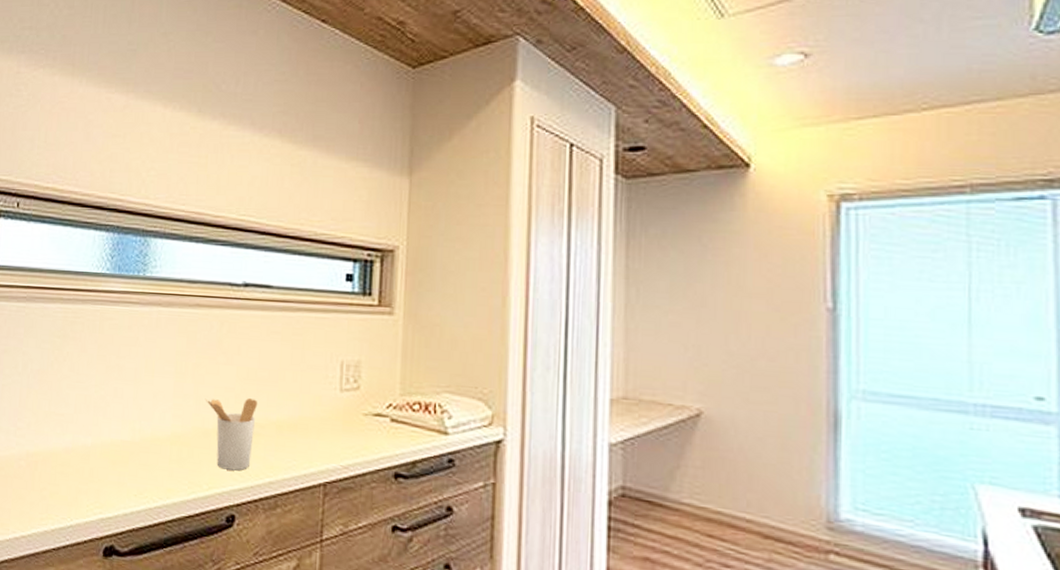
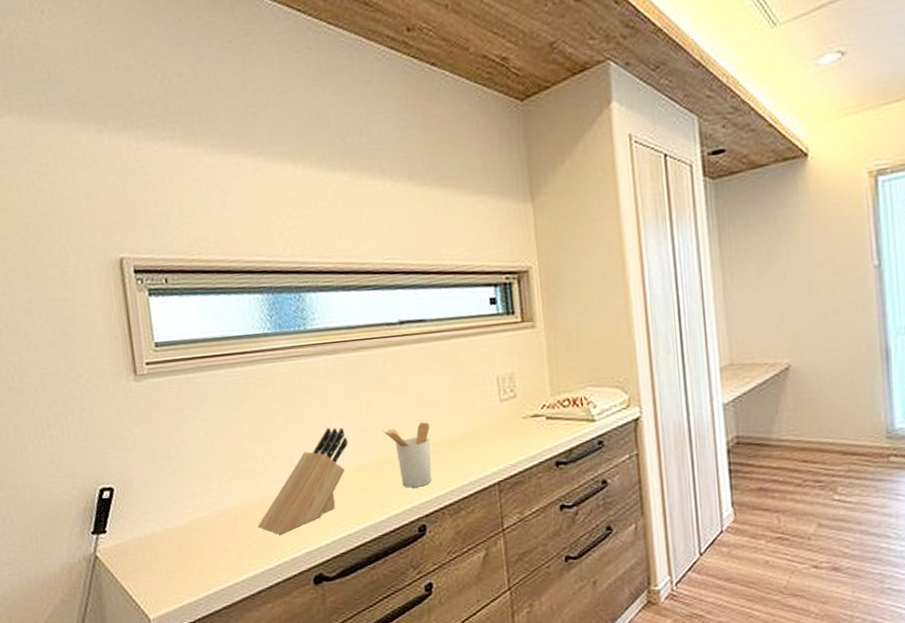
knife block: none [56,385,168,493] -> present [257,427,349,535]

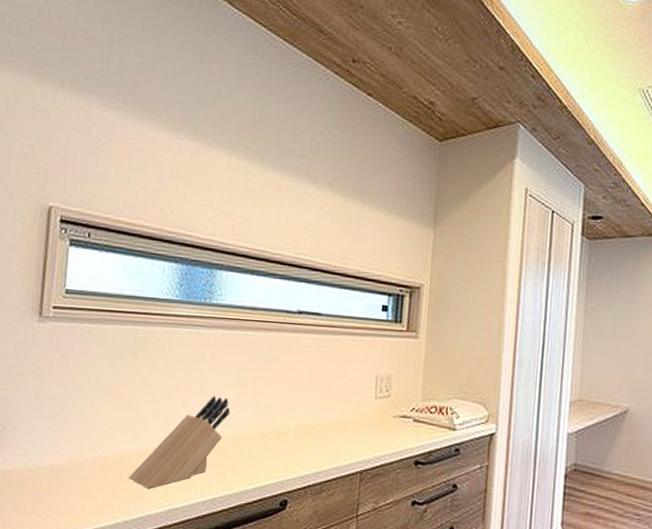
utensil holder: present [381,422,432,488] -> none [263,406,308,465]

